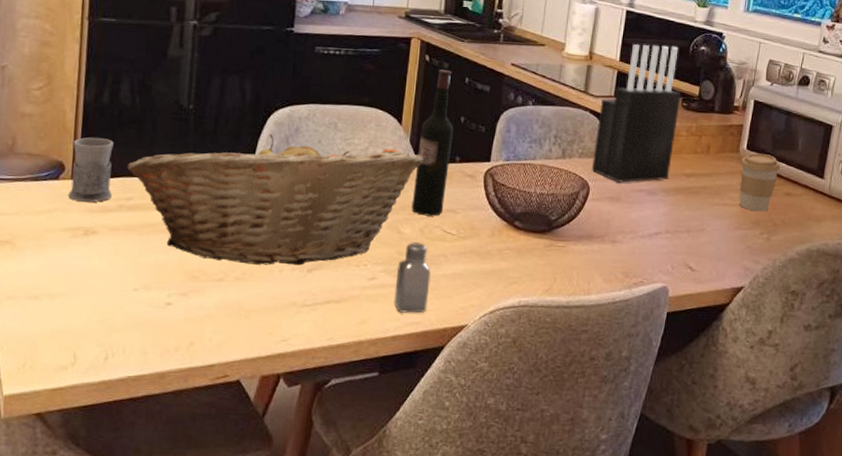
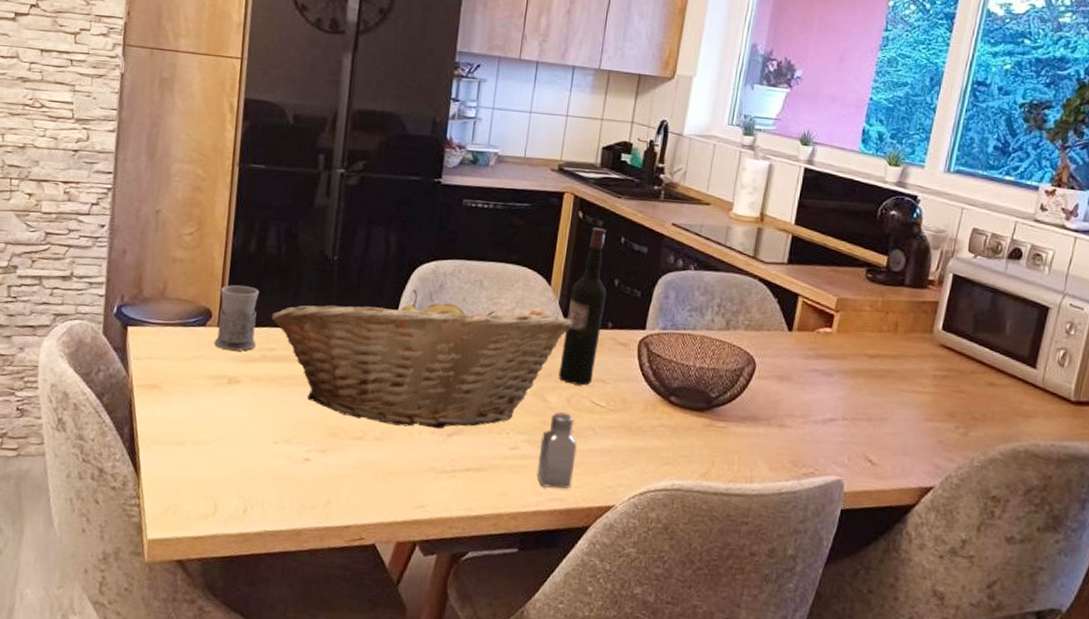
knife block: present [591,43,682,183] -> none [758,205,866,361]
coffee cup: present [739,153,781,212] -> none [930,334,983,403]

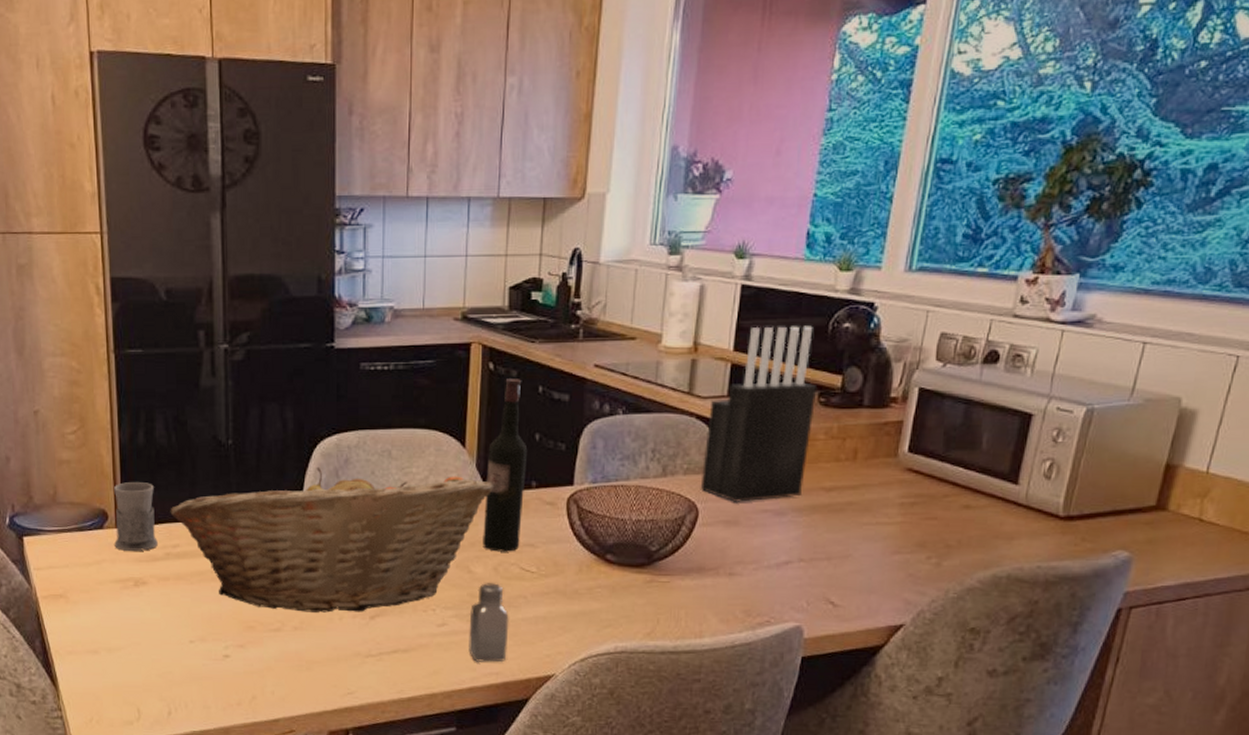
knife block: none [758,205,866,361] -> present [700,326,818,502]

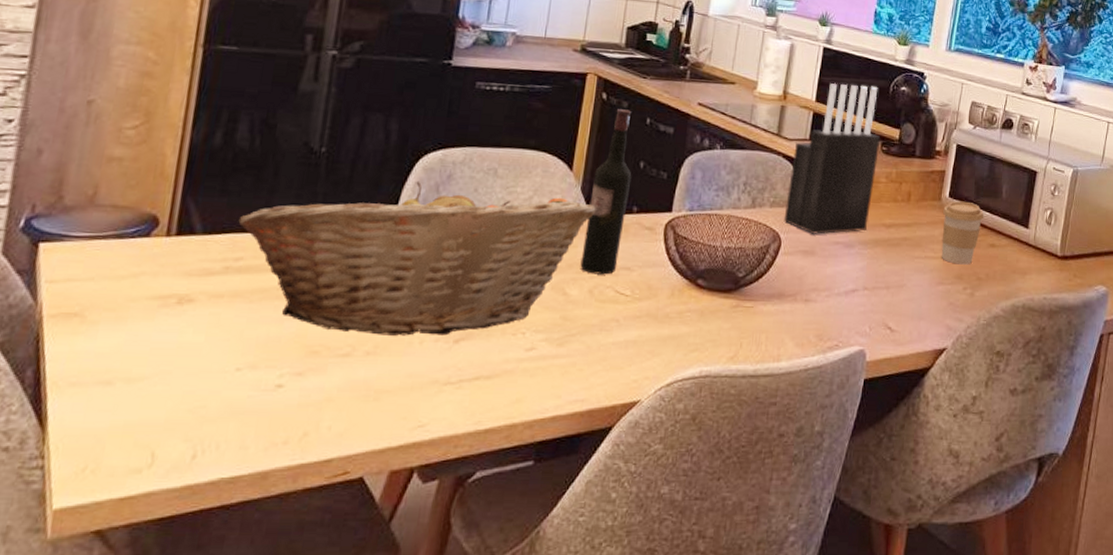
mug: present [114,482,158,551] -> none [160,186,224,264]
saltshaker: present [468,583,509,662] -> none [555,306,600,389]
coffee cup: none [897,456,956,530] -> present [941,201,984,265]

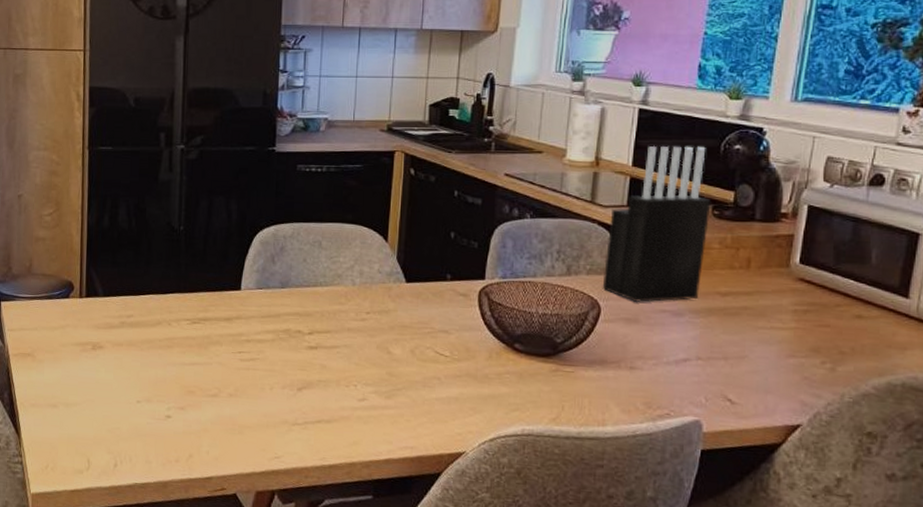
fruit basket: present [238,181,596,336] -> none [127,253,412,384]
wine bottle: present [580,109,632,275] -> none [401,183,444,337]
coffee cup: present [941,201,984,265] -> none [791,267,847,337]

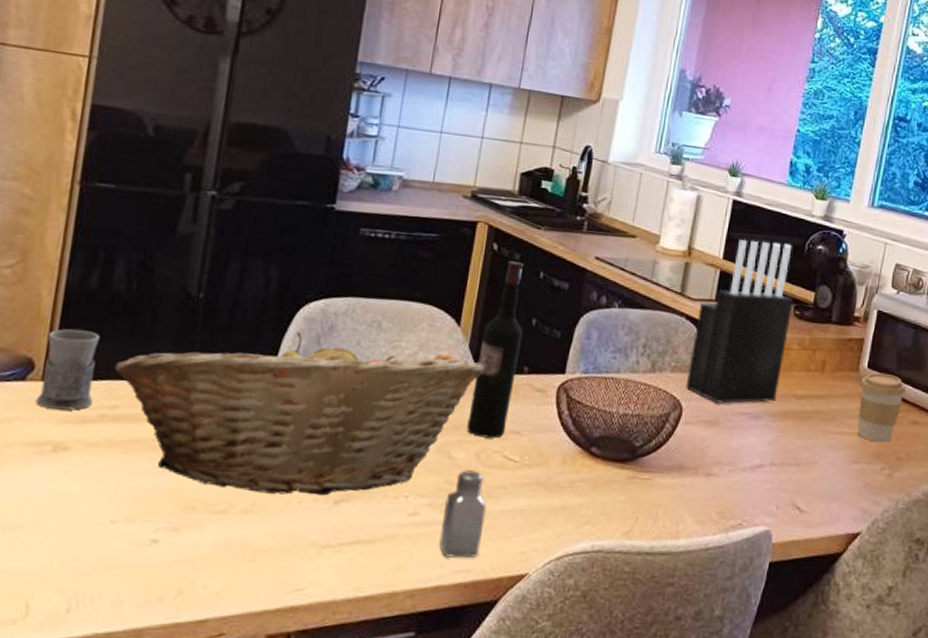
mug: none [78,259,115,319] -> present [36,329,100,411]
fruit basket: none [127,253,412,384] -> present [114,331,485,496]
saltshaker: none [386,364,424,437] -> present [439,470,487,558]
wine bottle: none [401,183,444,337] -> present [467,261,523,439]
coffee cup: none [791,267,847,337] -> present [857,372,906,443]

